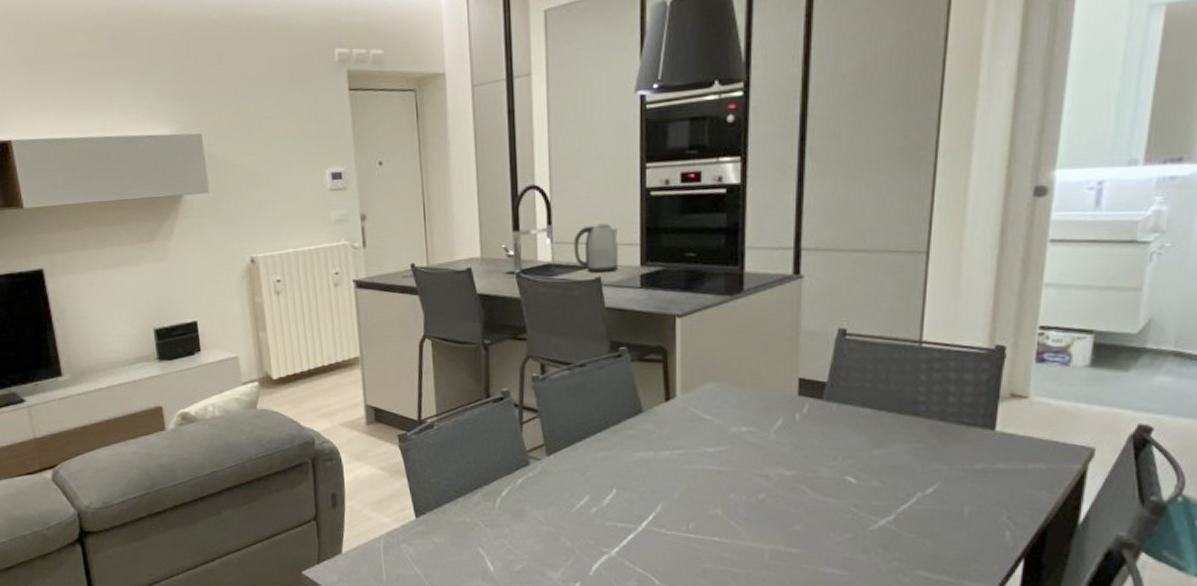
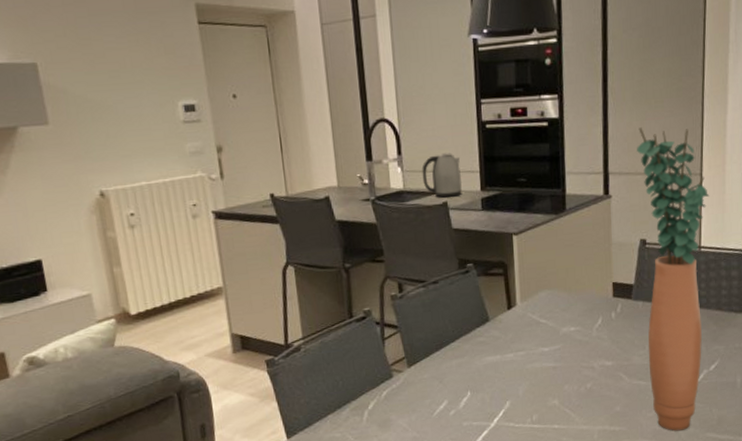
vase: none [840,194,938,563] -> present [637,127,710,431]

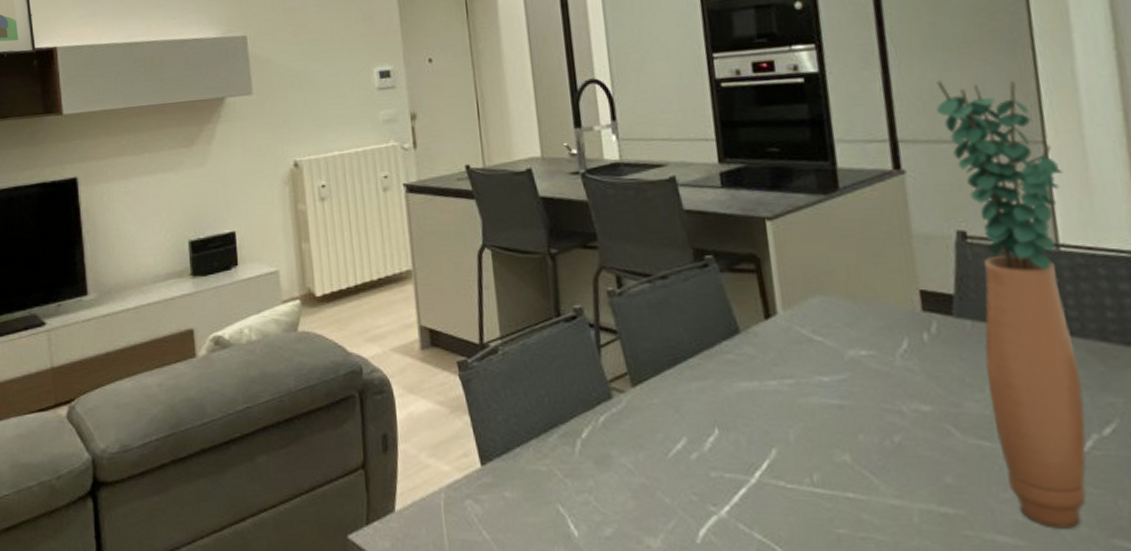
kettle: present [422,153,462,198] -> none [641,117,694,172]

